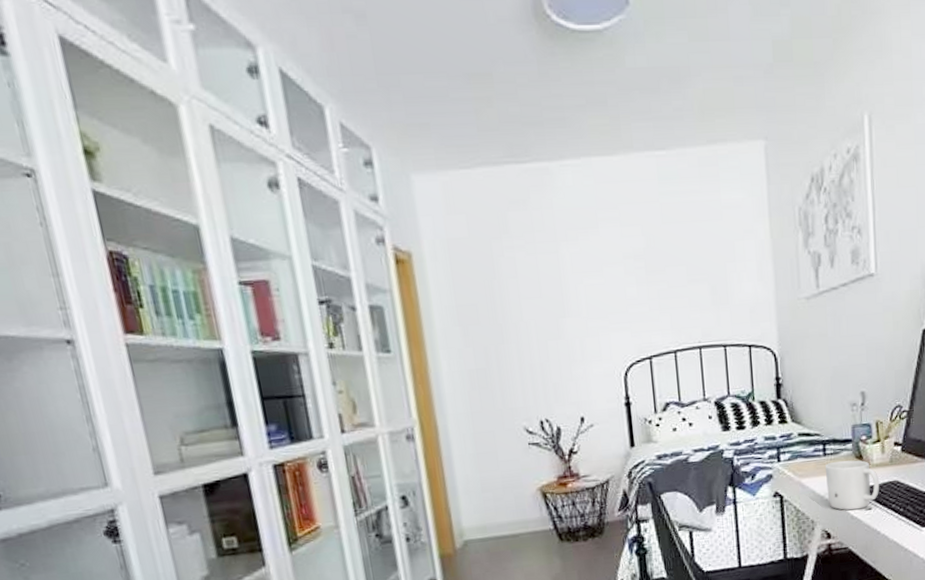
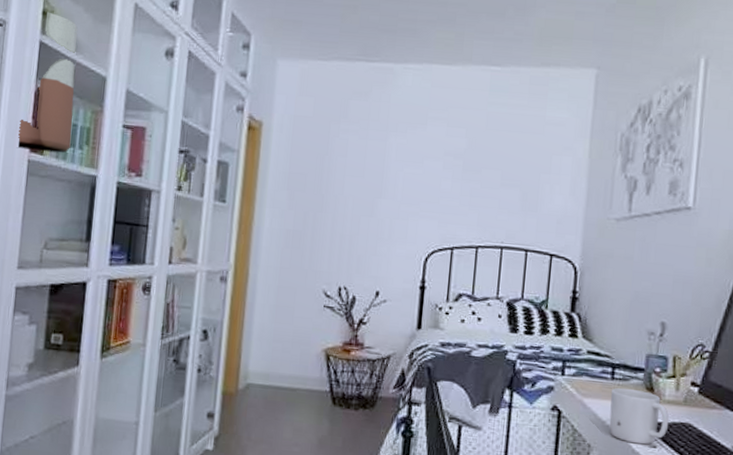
vase: none [90,149,178,332] -> present [16,12,78,153]

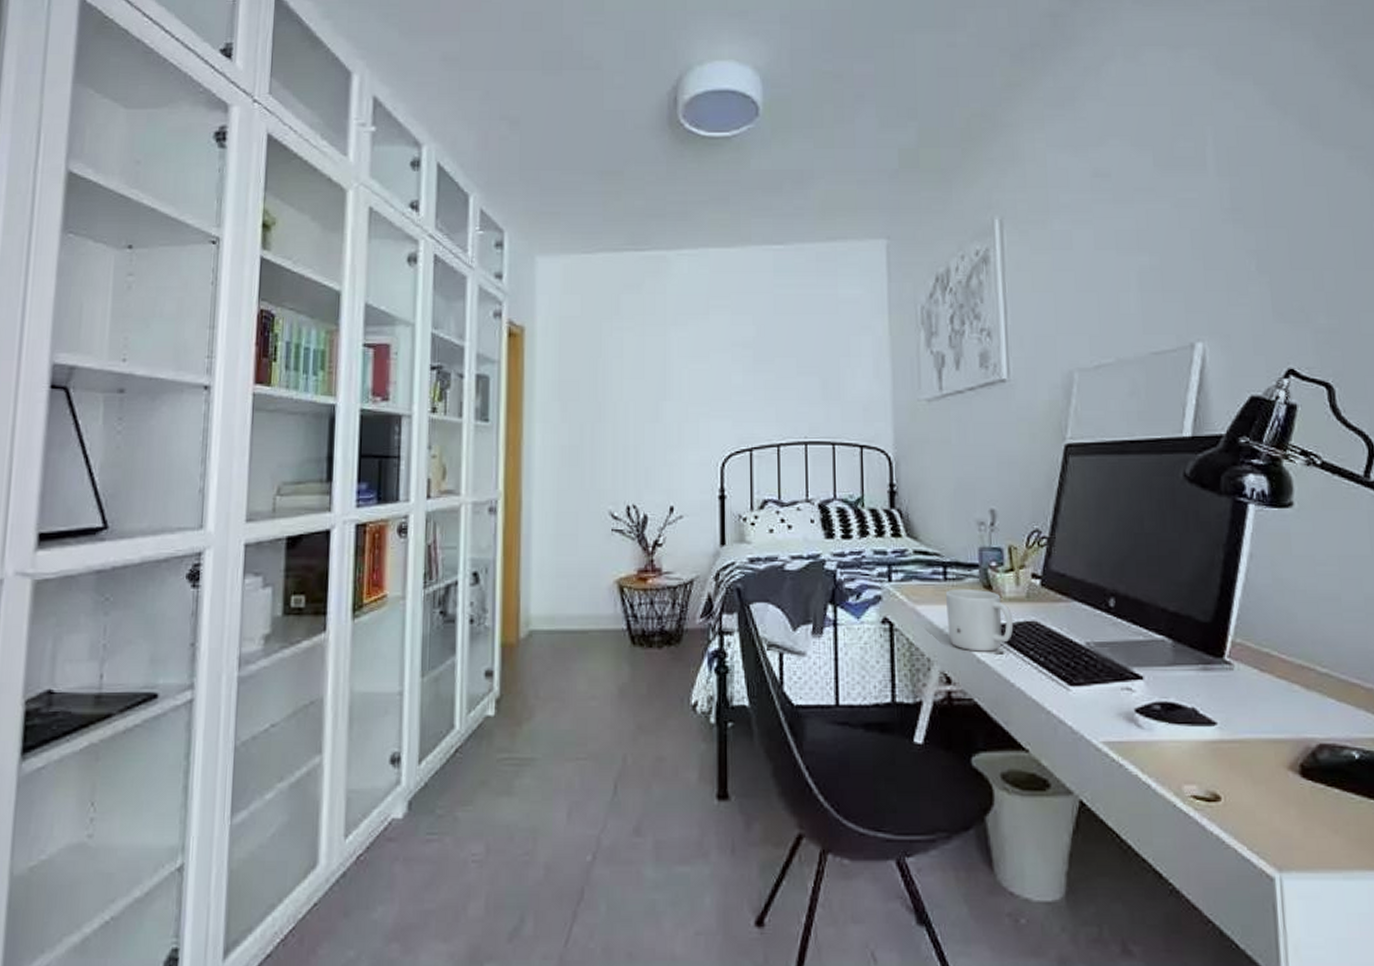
vase: present [16,12,78,153] -> none [238,223,305,382]

